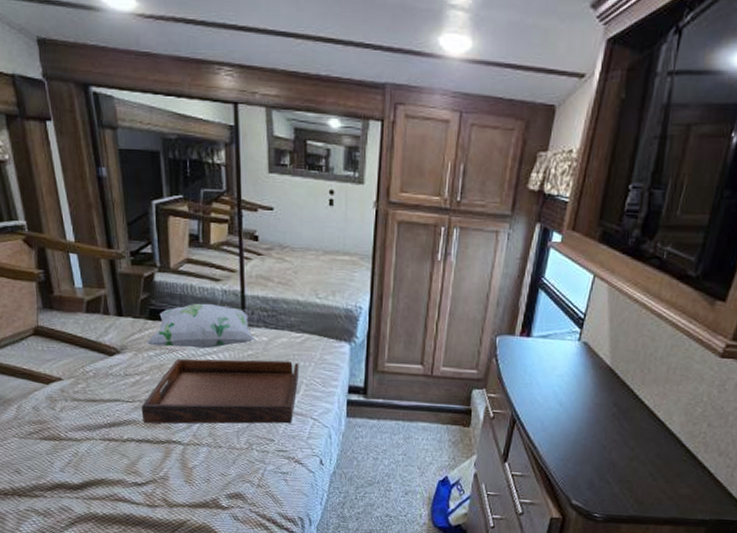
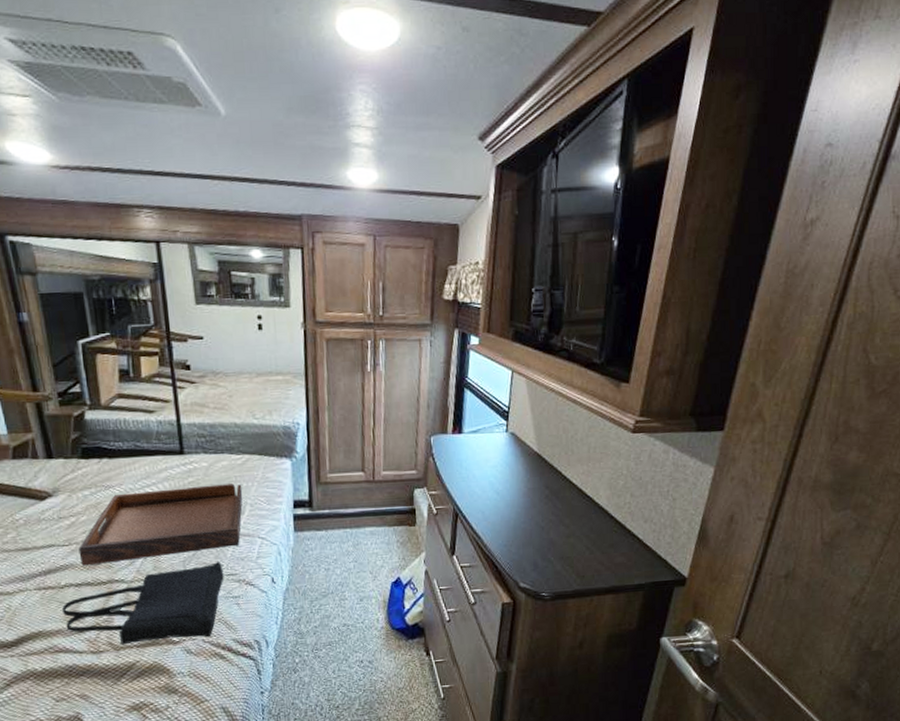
tote bag: none [123,435,275,508] -> present [61,561,224,645]
decorative pillow: present [147,303,256,349] -> none [81,435,196,485]

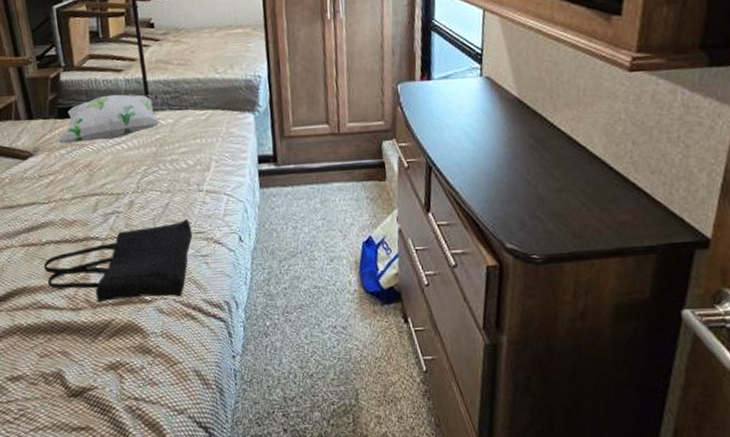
serving tray: present [78,483,243,566] -> none [57,139,208,223]
decorative pillow: none [81,435,196,485] -> present [58,93,162,144]

